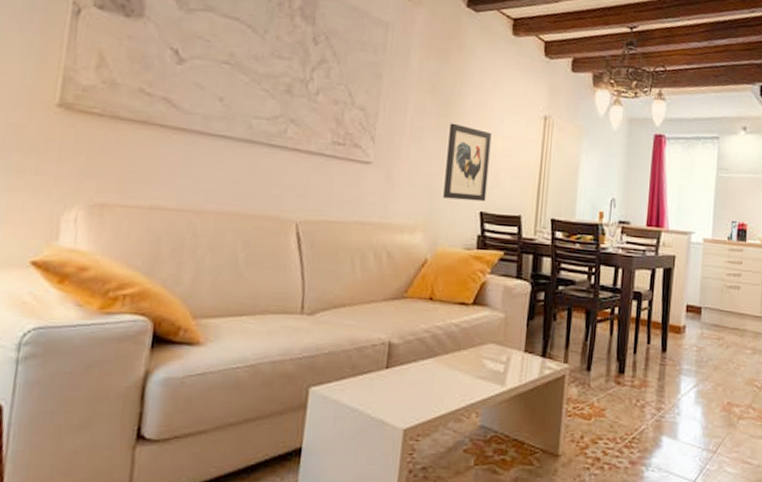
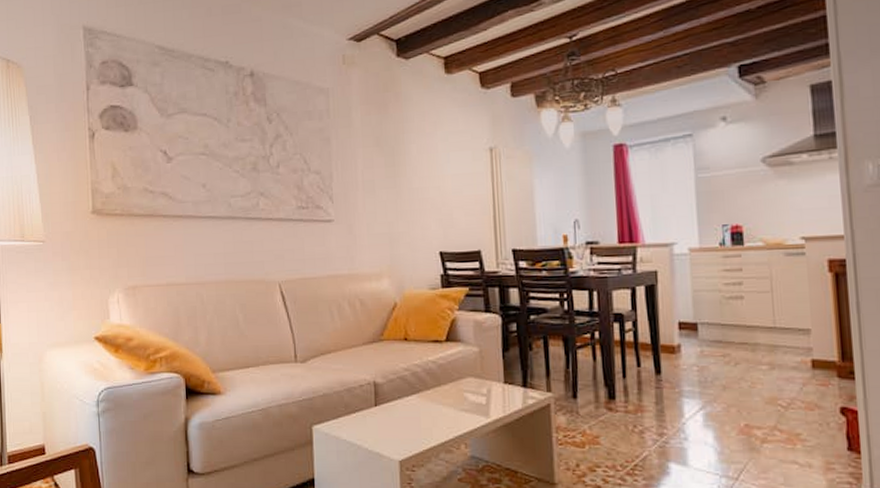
wall art: present [443,123,492,202] -> none [398,170,444,244]

